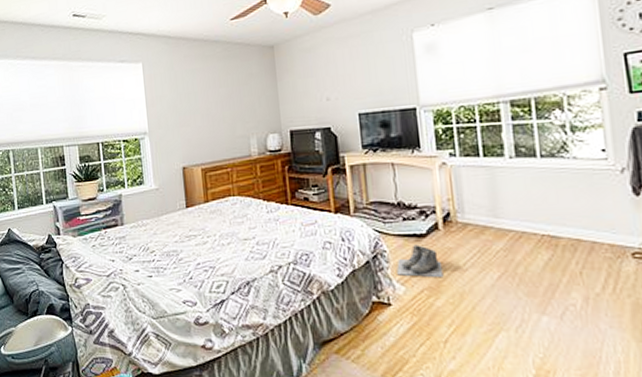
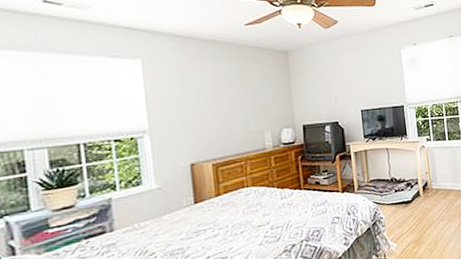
boots: present [396,245,444,277] -> none [391,209,424,236]

